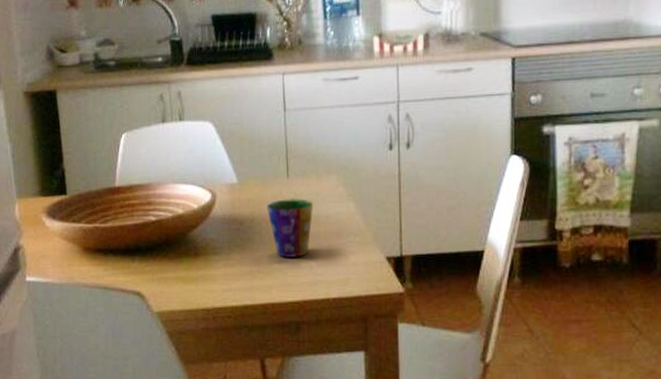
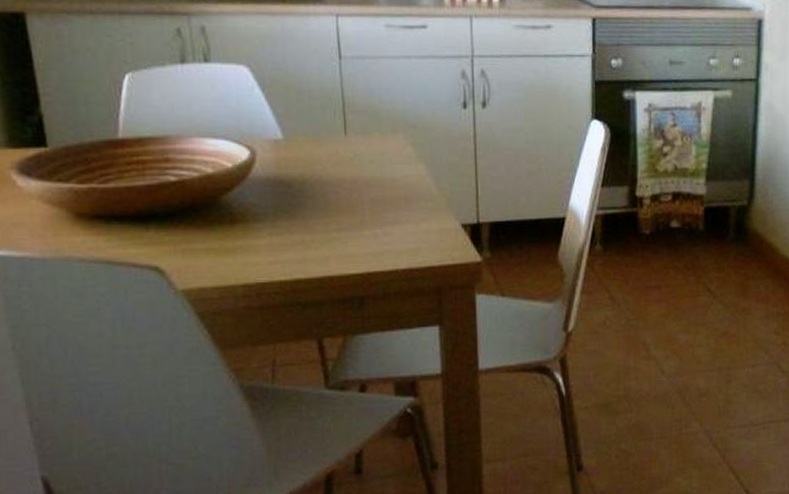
cup: present [267,198,314,257] -> none [321,158,378,225]

